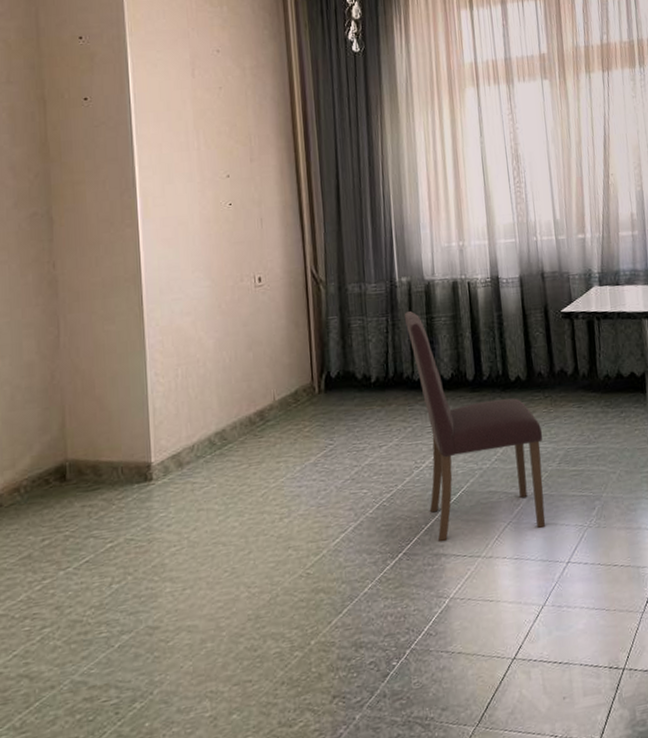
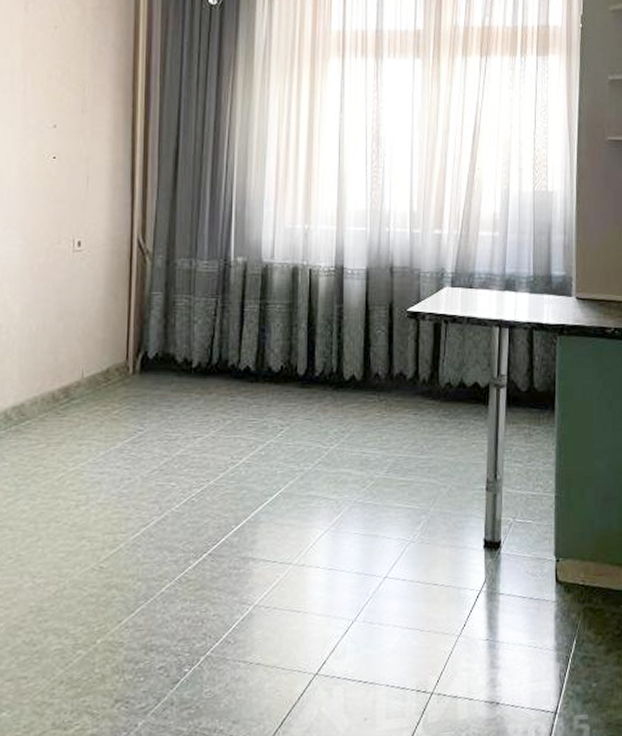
dining chair: present [404,311,546,541] -> none [235,295,373,544]

